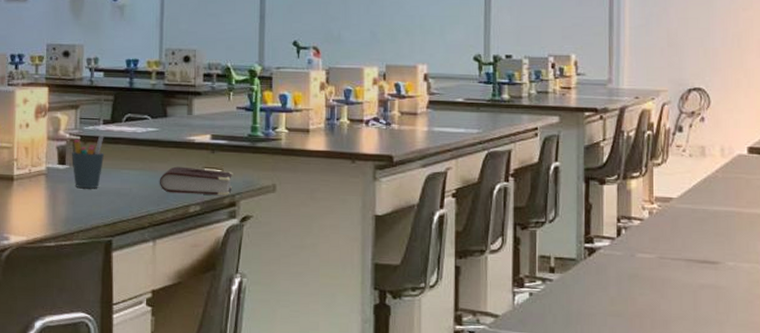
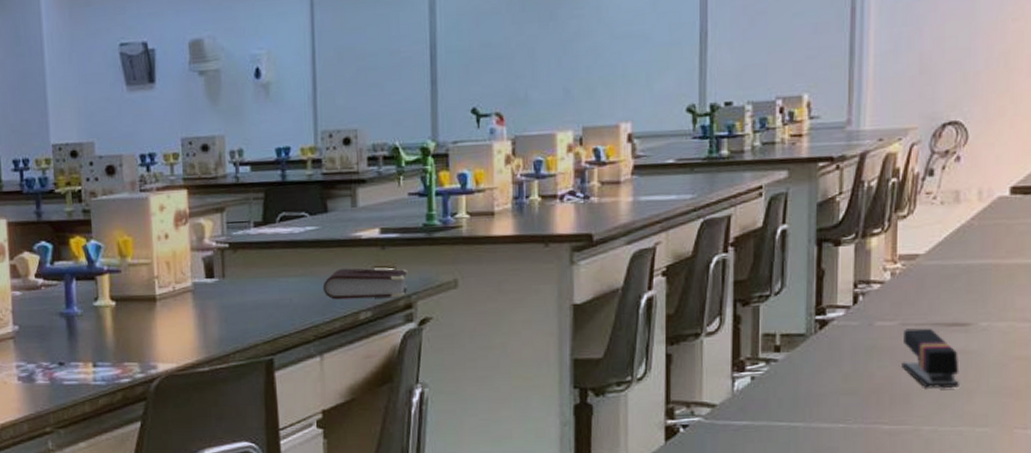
pen holder: present [71,136,104,188] -> none [219,241,258,303]
stapler: none [660,262,711,319] -> present [902,328,960,389]

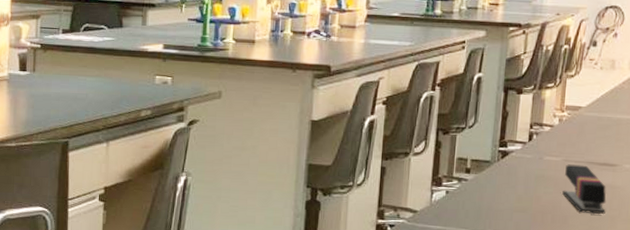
book: present [322,268,408,300] -> none [113,73,183,101]

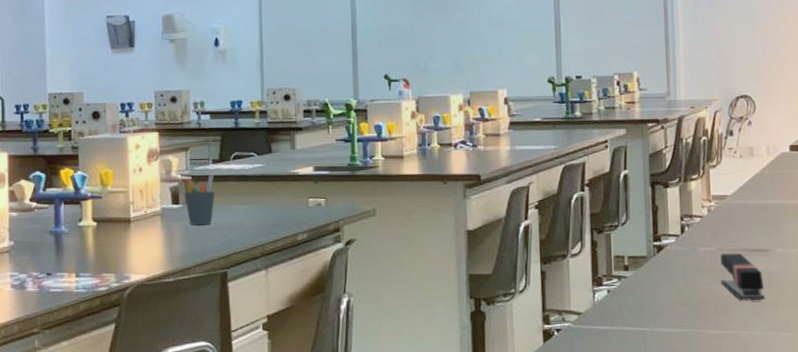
pen holder: none [31,44,63,93] -> present [183,175,215,225]

